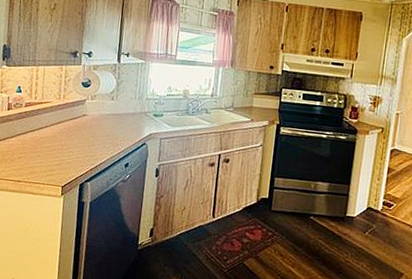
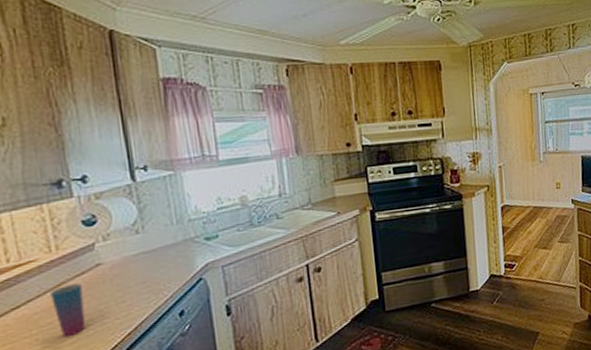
cup: none [52,124,72,160] -> present [50,283,87,337]

